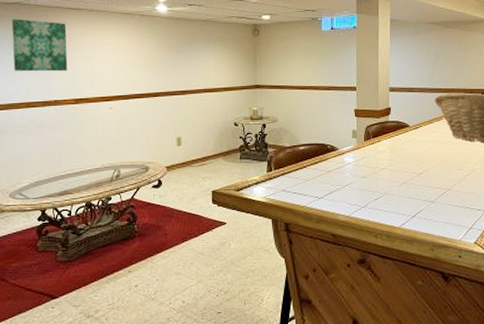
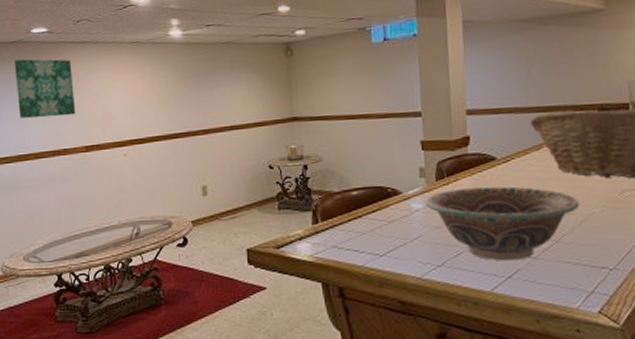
decorative bowl: none [355,147,466,204] -> present [425,186,580,261]

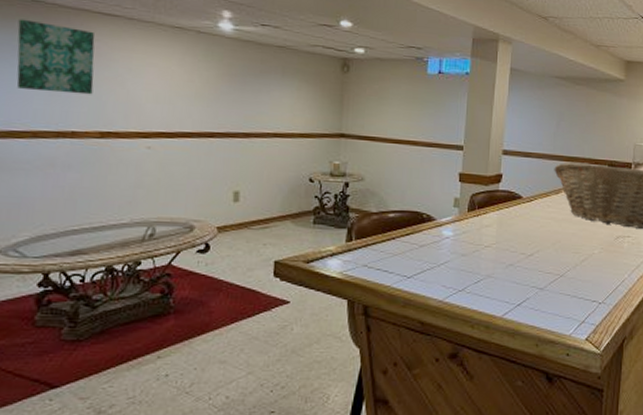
decorative bowl: present [425,186,580,261] -> none [455,221,584,291]

